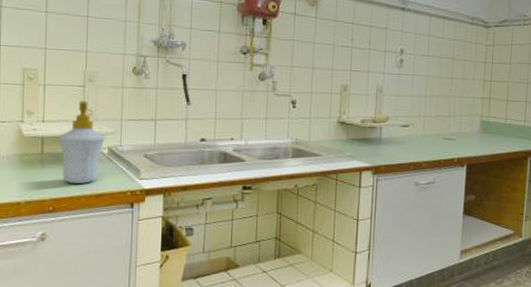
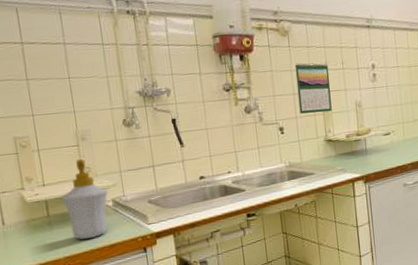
calendar: none [316,36,354,92] -> present [294,63,332,114]

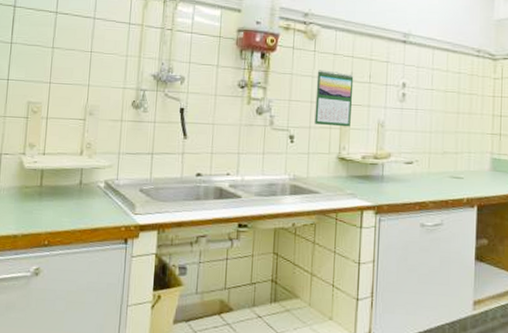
soap bottle: present [61,159,108,240] -> none [57,134,103,218]

